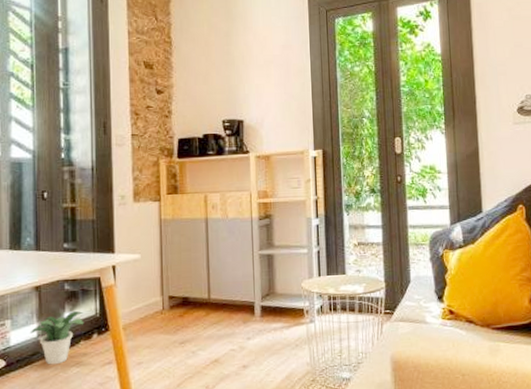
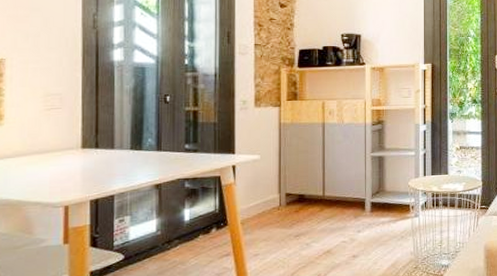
potted plant: present [29,311,84,365] -> none [149,207,204,258]

